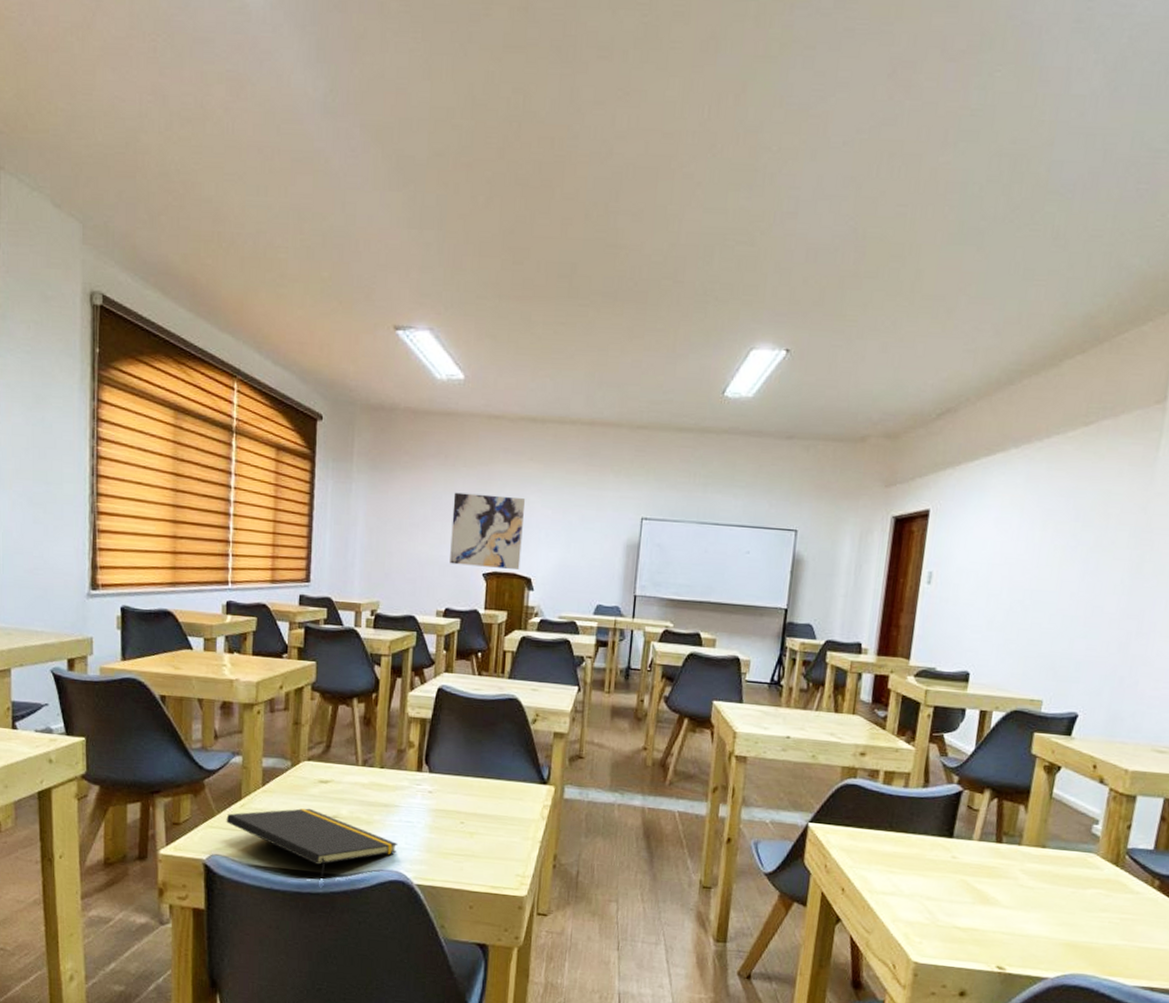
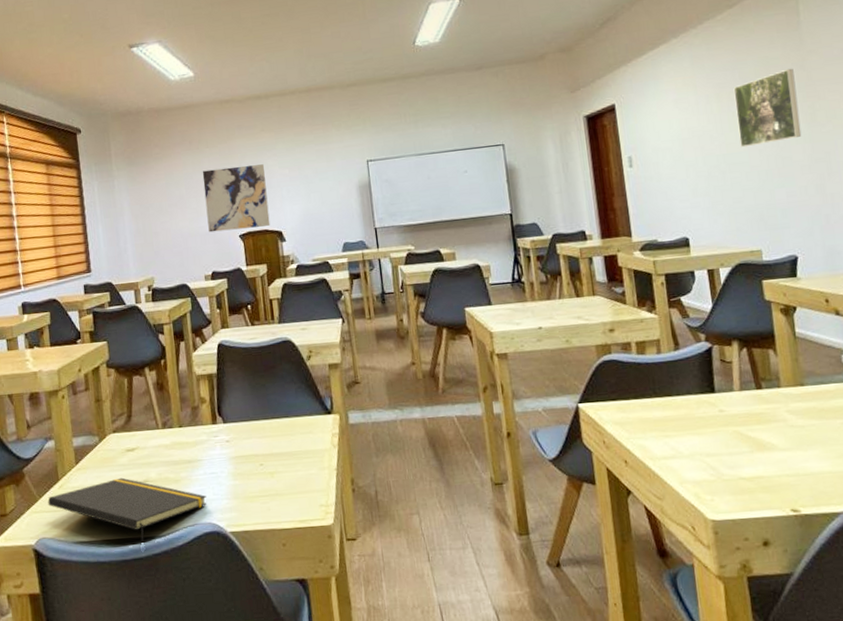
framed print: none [1052,508,1134,588] -> present [733,68,802,148]

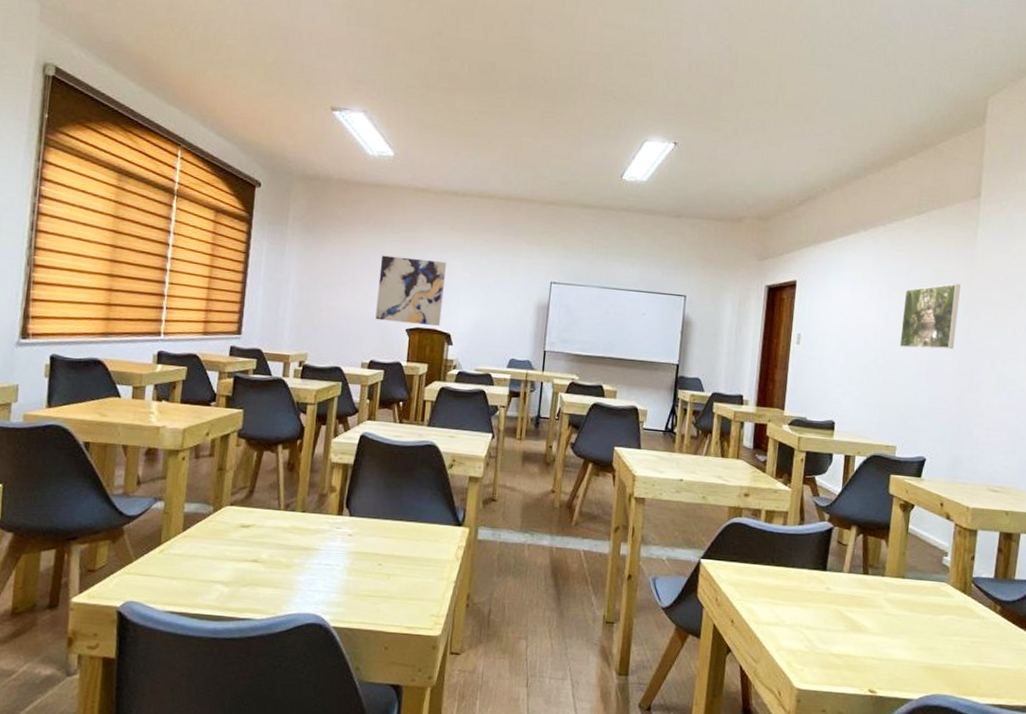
notepad: present [47,477,207,543] -> none [143,552,316,623]

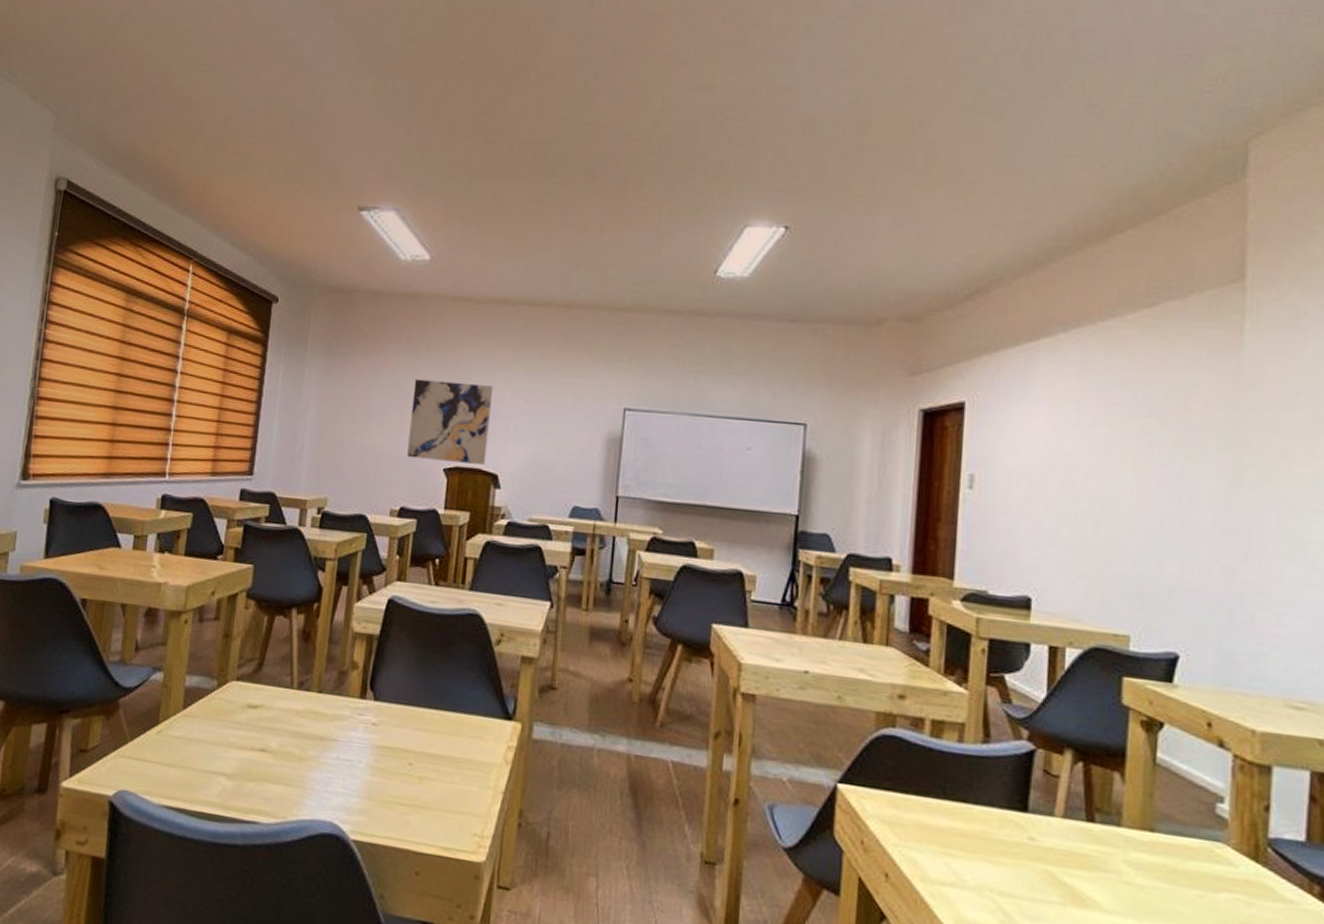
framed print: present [899,283,961,350] -> none [1127,402,1221,497]

